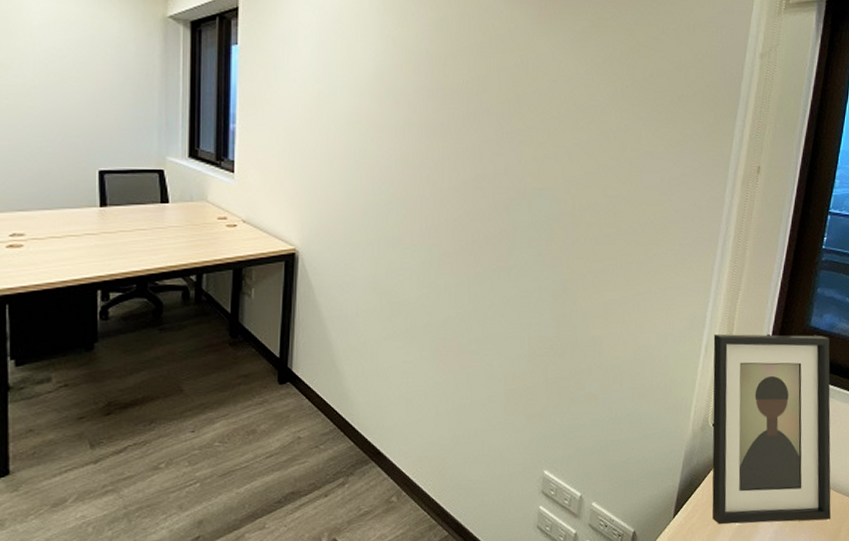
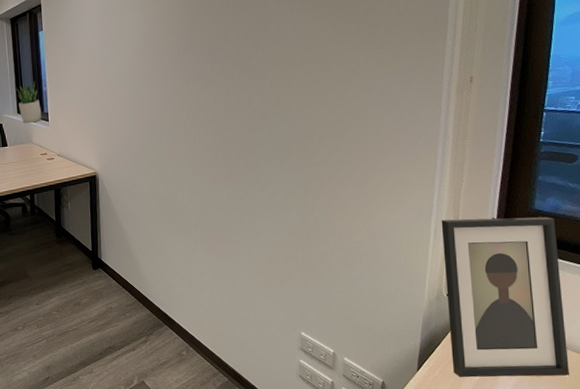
planter: none [190,113,225,172] -> present [16,81,42,123]

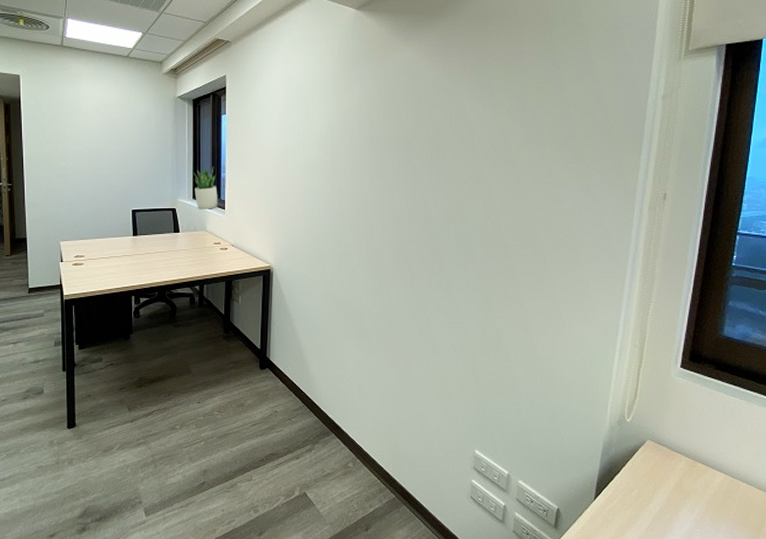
picture frame: present [441,216,569,378] -> none [627,341,752,514]

